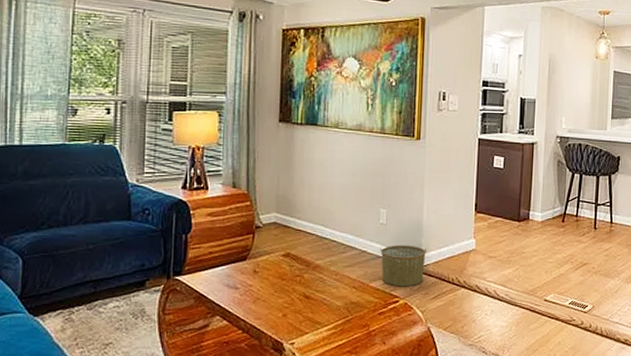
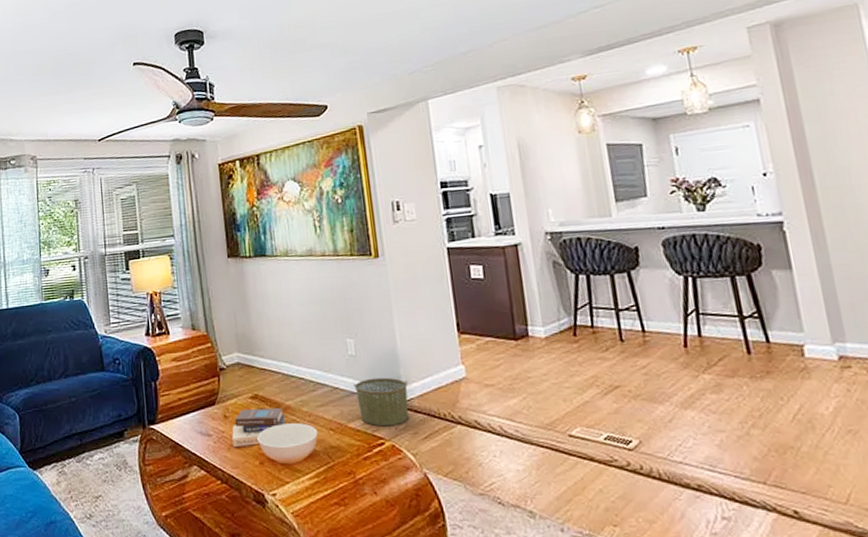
books: none [259,265,314,301] -> present [232,408,287,448]
bowl: none [284,281,342,318] -> present [257,423,318,465]

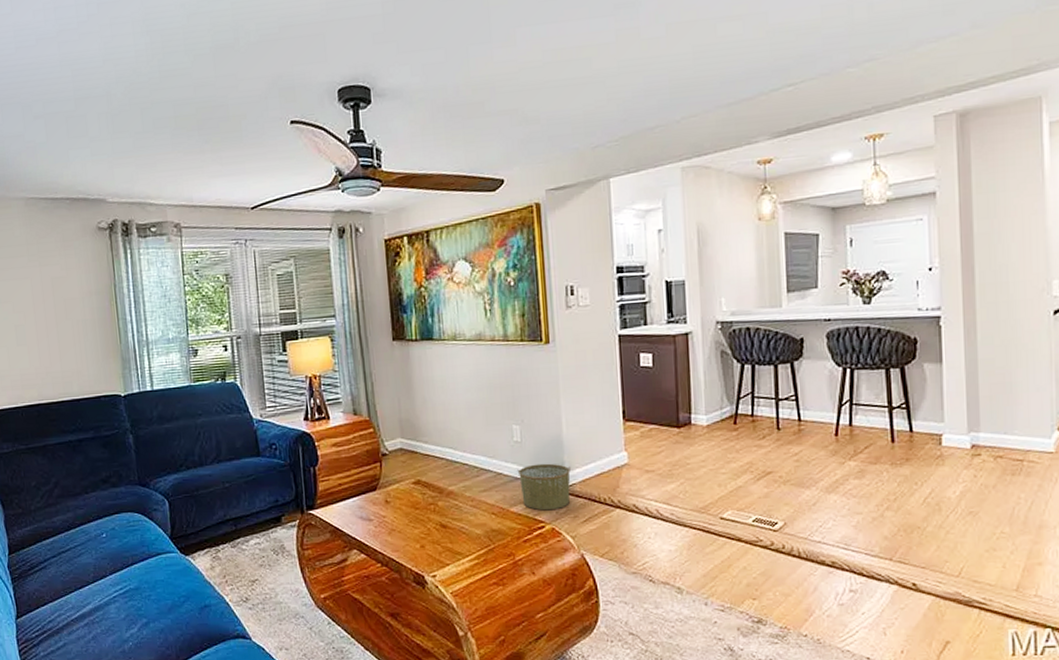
books: present [232,408,287,448] -> none [393,493,449,532]
bowl: present [257,423,318,465] -> none [419,508,480,548]

